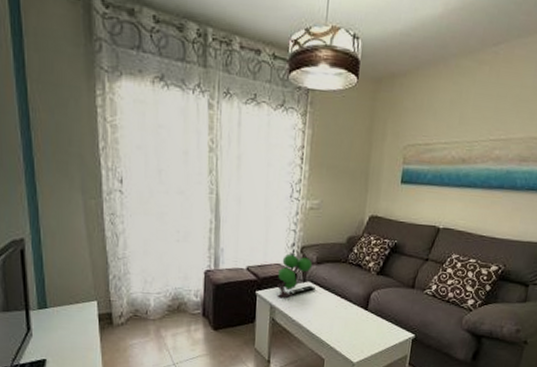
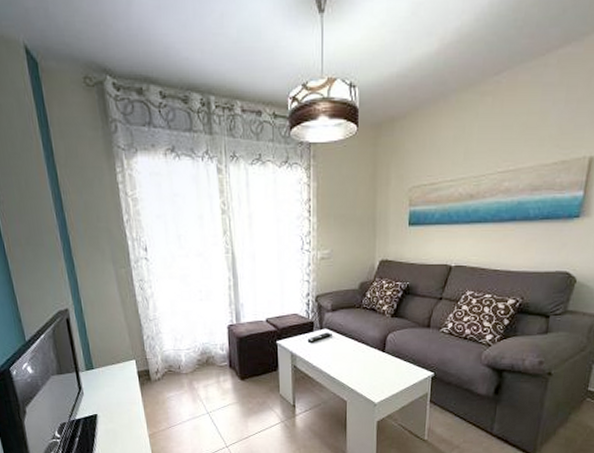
plant: present [277,253,312,299] -> none [296,303,327,346]

